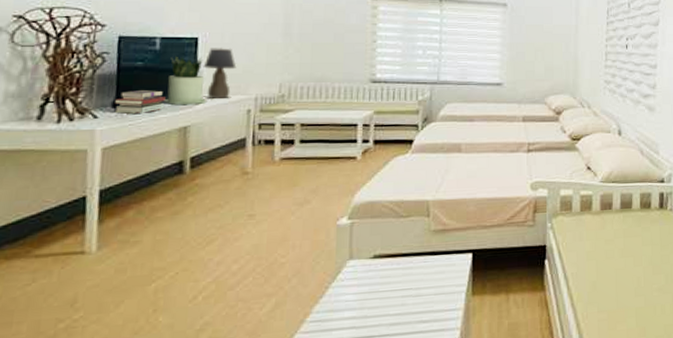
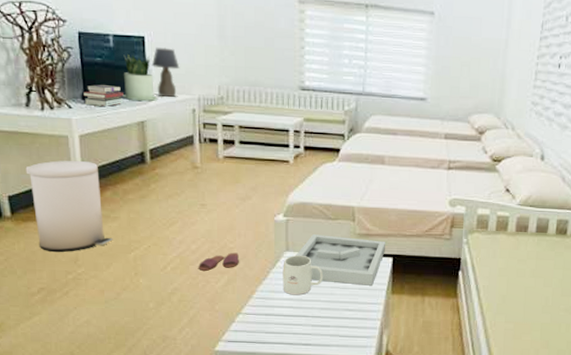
pedal bin: none [22,177,129,295] -> present [25,160,113,252]
slippers: none [239,268,291,296] -> present [199,252,239,271]
mug: none [343,262,393,313] -> present [283,255,324,296]
decorative tray: none [361,235,464,291] -> present [296,234,385,286]

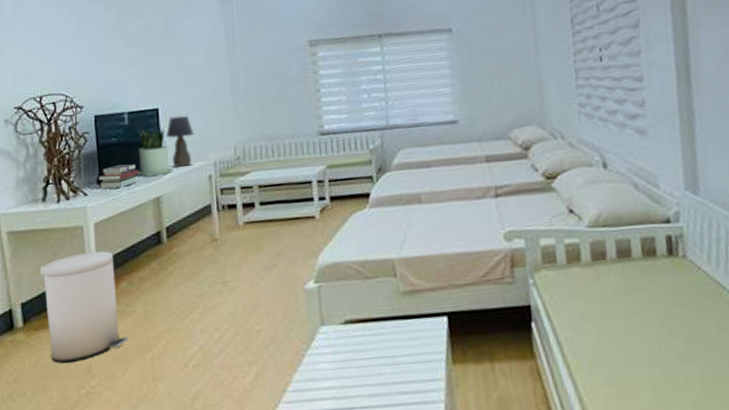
slippers: present [199,252,239,271] -> none [223,335,268,364]
mug: present [283,255,324,296] -> none [319,328,368,382]
decorative tray: present [296,234,385,286] -> none [332,296,437,359]

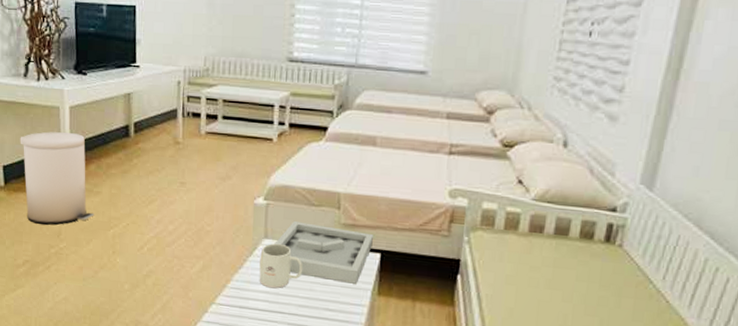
books: present [99,164,139,190] -> none [76,55,113,78]
planter: present [137,127,172,177] -> none [111,24,144,73]
table lamp: present [166,115,194,168] -> none [141,16,168,68]
mug: none [319,328,368,382] -> present [259,243,303,289]
decorative tray: none [332,296,437,359] -> present [274,221,373,284]

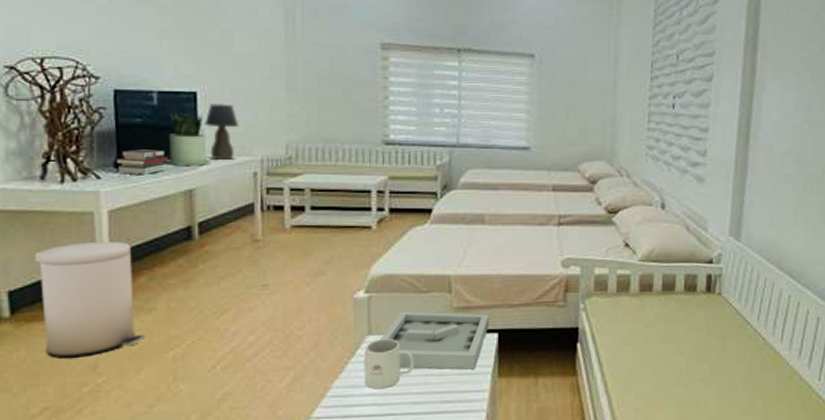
books: none [76,55,113,78] -> present [117,149,168,176]
planter: none [111,24,144,73] -> present [166,113,210,167]
table lamp: none [141,16,168,68] -> present [204,103,239,159]

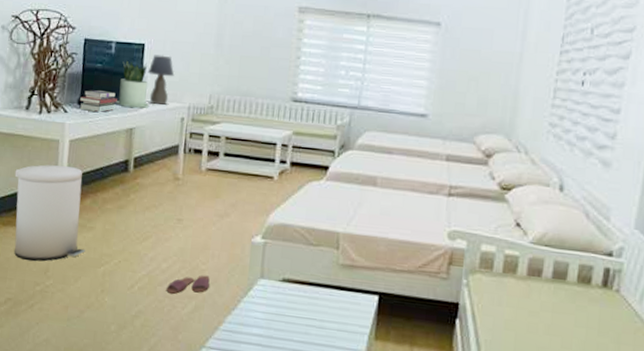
slippers: none [257,341,309,368] -> present [166,275,210,294]
mug: present [364,338,415,389] -> none [252,283,299,332]
decorative tray: present [380,311,489,370] -> none [270,261,371,328]

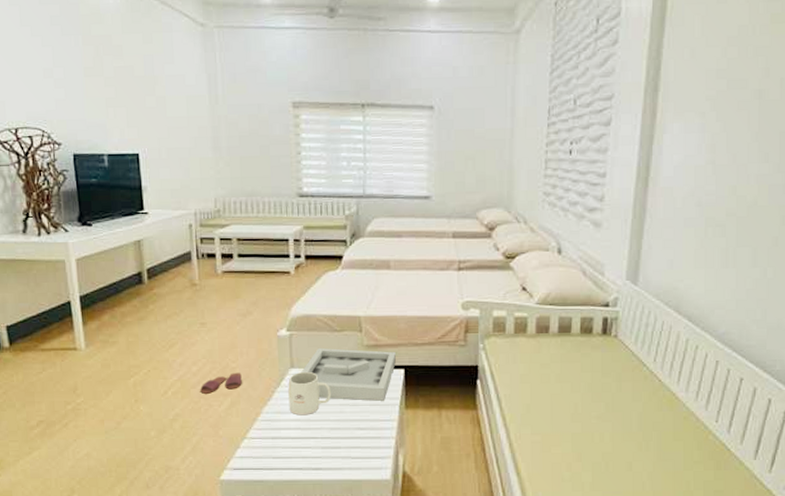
pedal bin: present [14,164,85,261] -> none [23,284,112,382]
books: present [80,90,117,113] -> none [79,206,120,229]
planter: present [116,61,149,109] -> none [118,173,153,220]
table lamp: present [147,54,175,105] -> none [146,163,175,213]
mug: none [252,283,299,332] -> present [288,371,332,416]
decorative tray: none [270,261,371,328] -> present [301,348,396,401]

